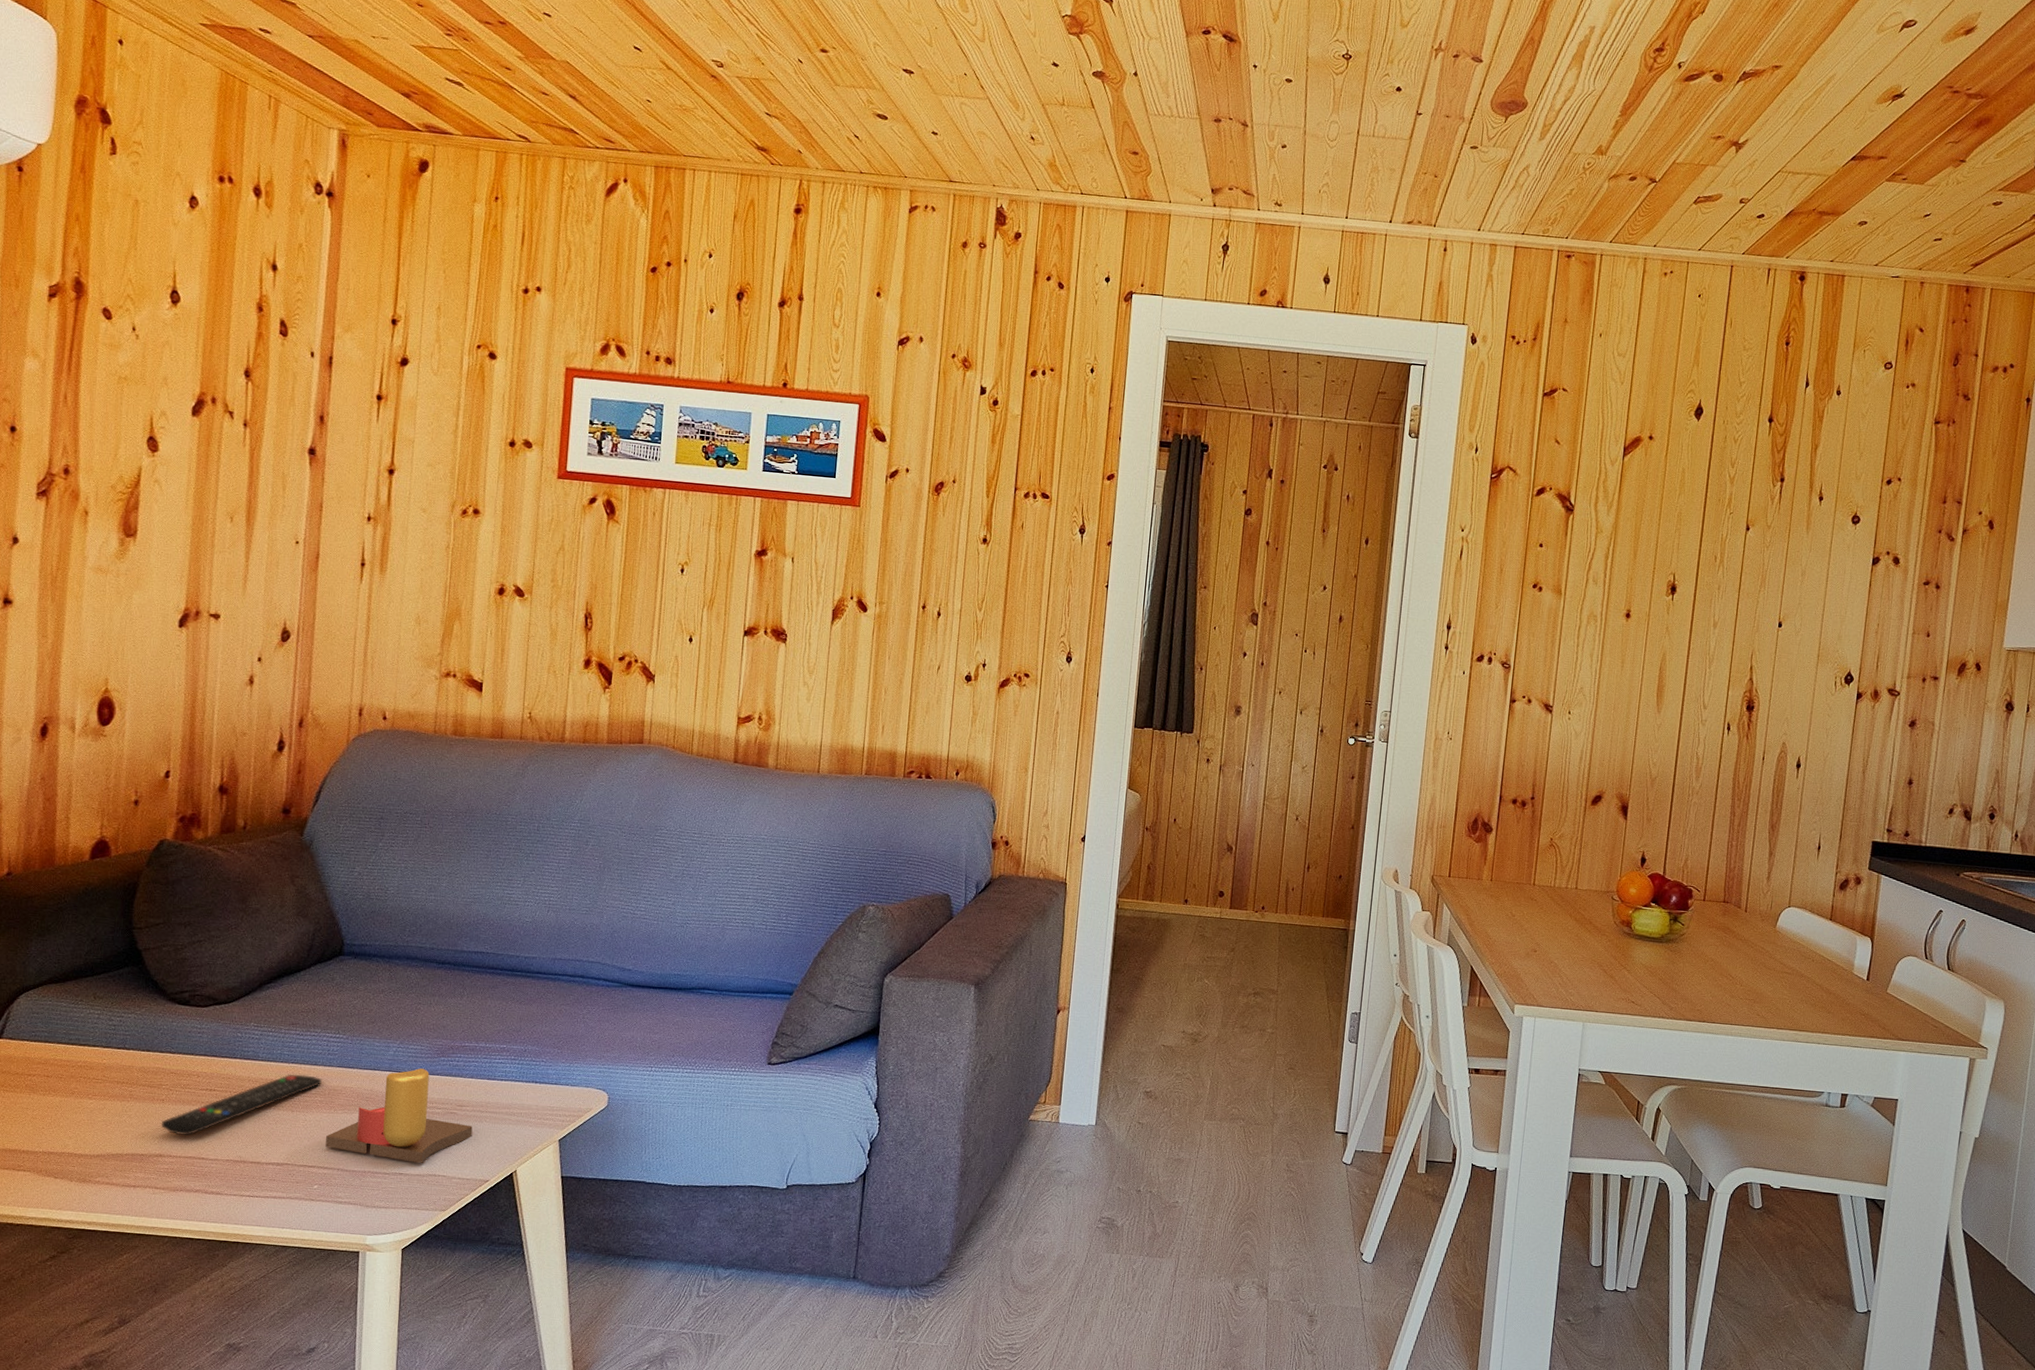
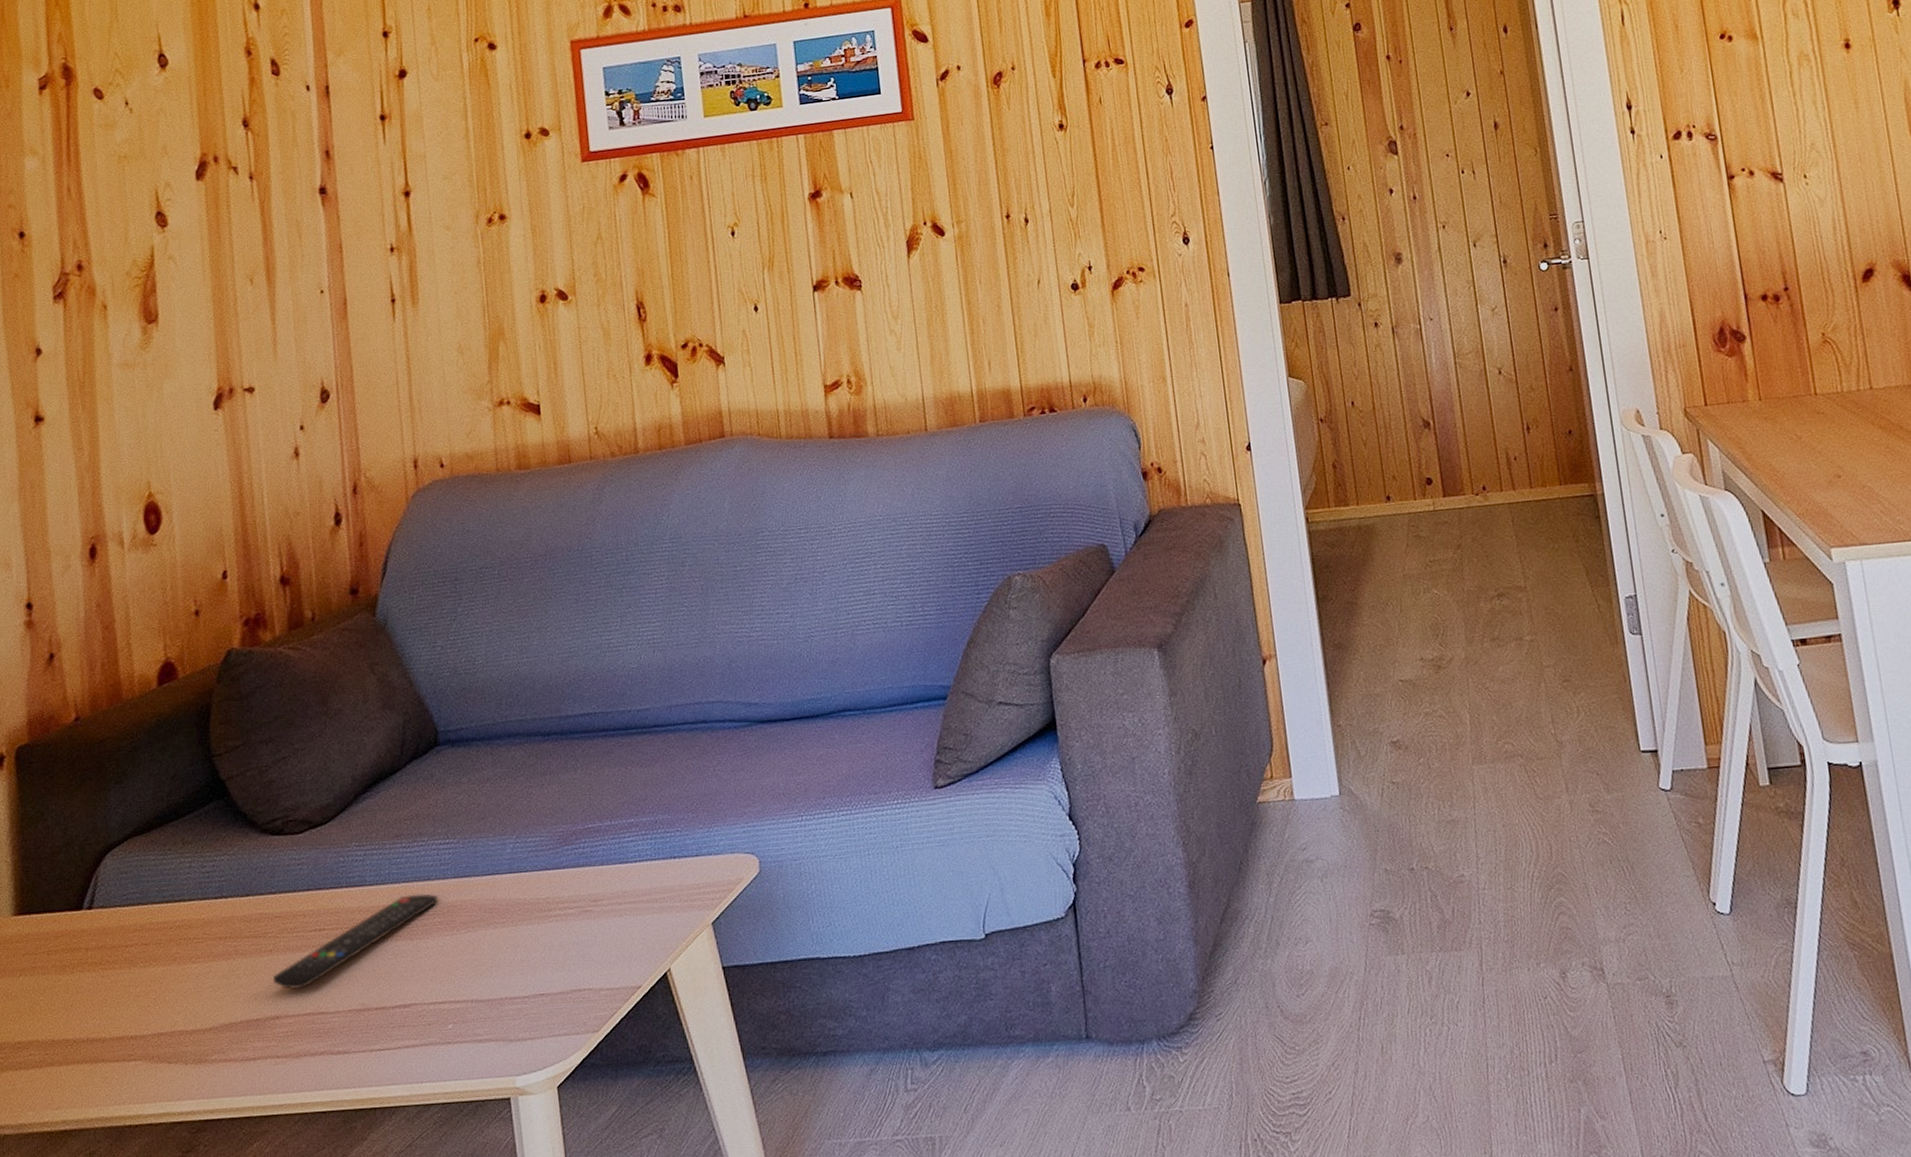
candle: present [325,1068,473,1163] -> none [453,863,614,979]

